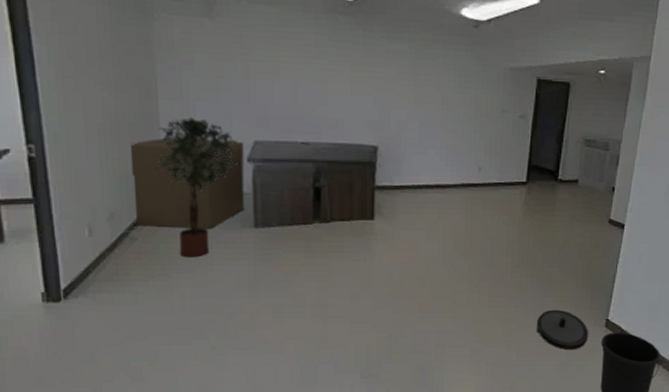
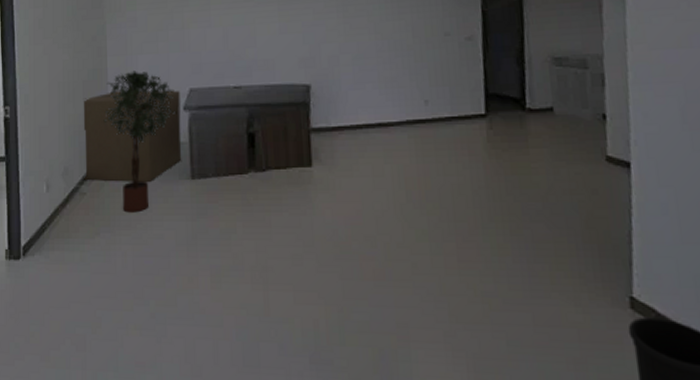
robot vacuum: present [536,309,589,349] -> none [526,280,608,340]

